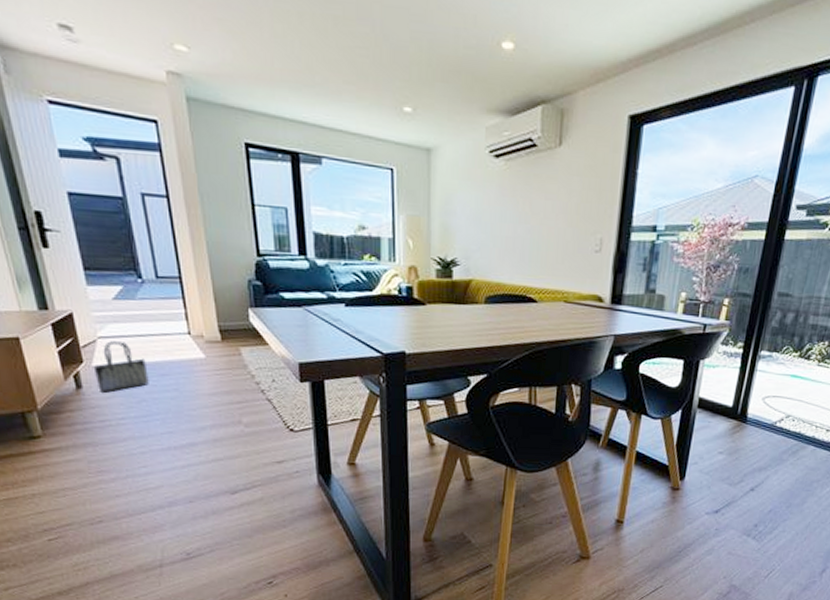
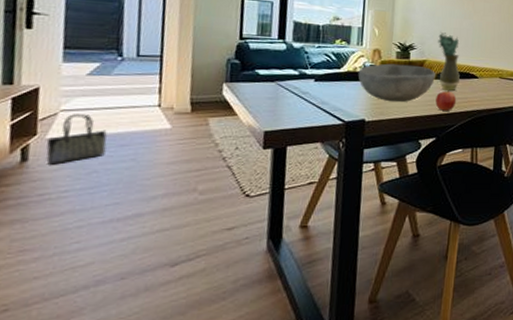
bowl: none [393,284,484,332] -> present [358,63,435,102]
fruit: none [485,316,511,343] -> present [435,89,457,111]
vase: none [486,243,514,319] -> present [438,32,460,92]

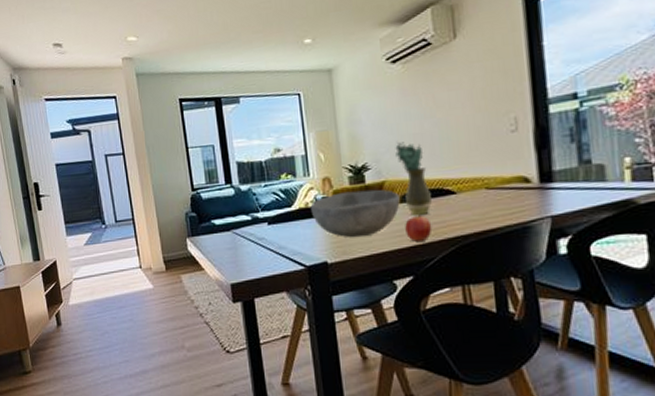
tote bag: present [46,114,107,165] -> none [69,281,111,328]

